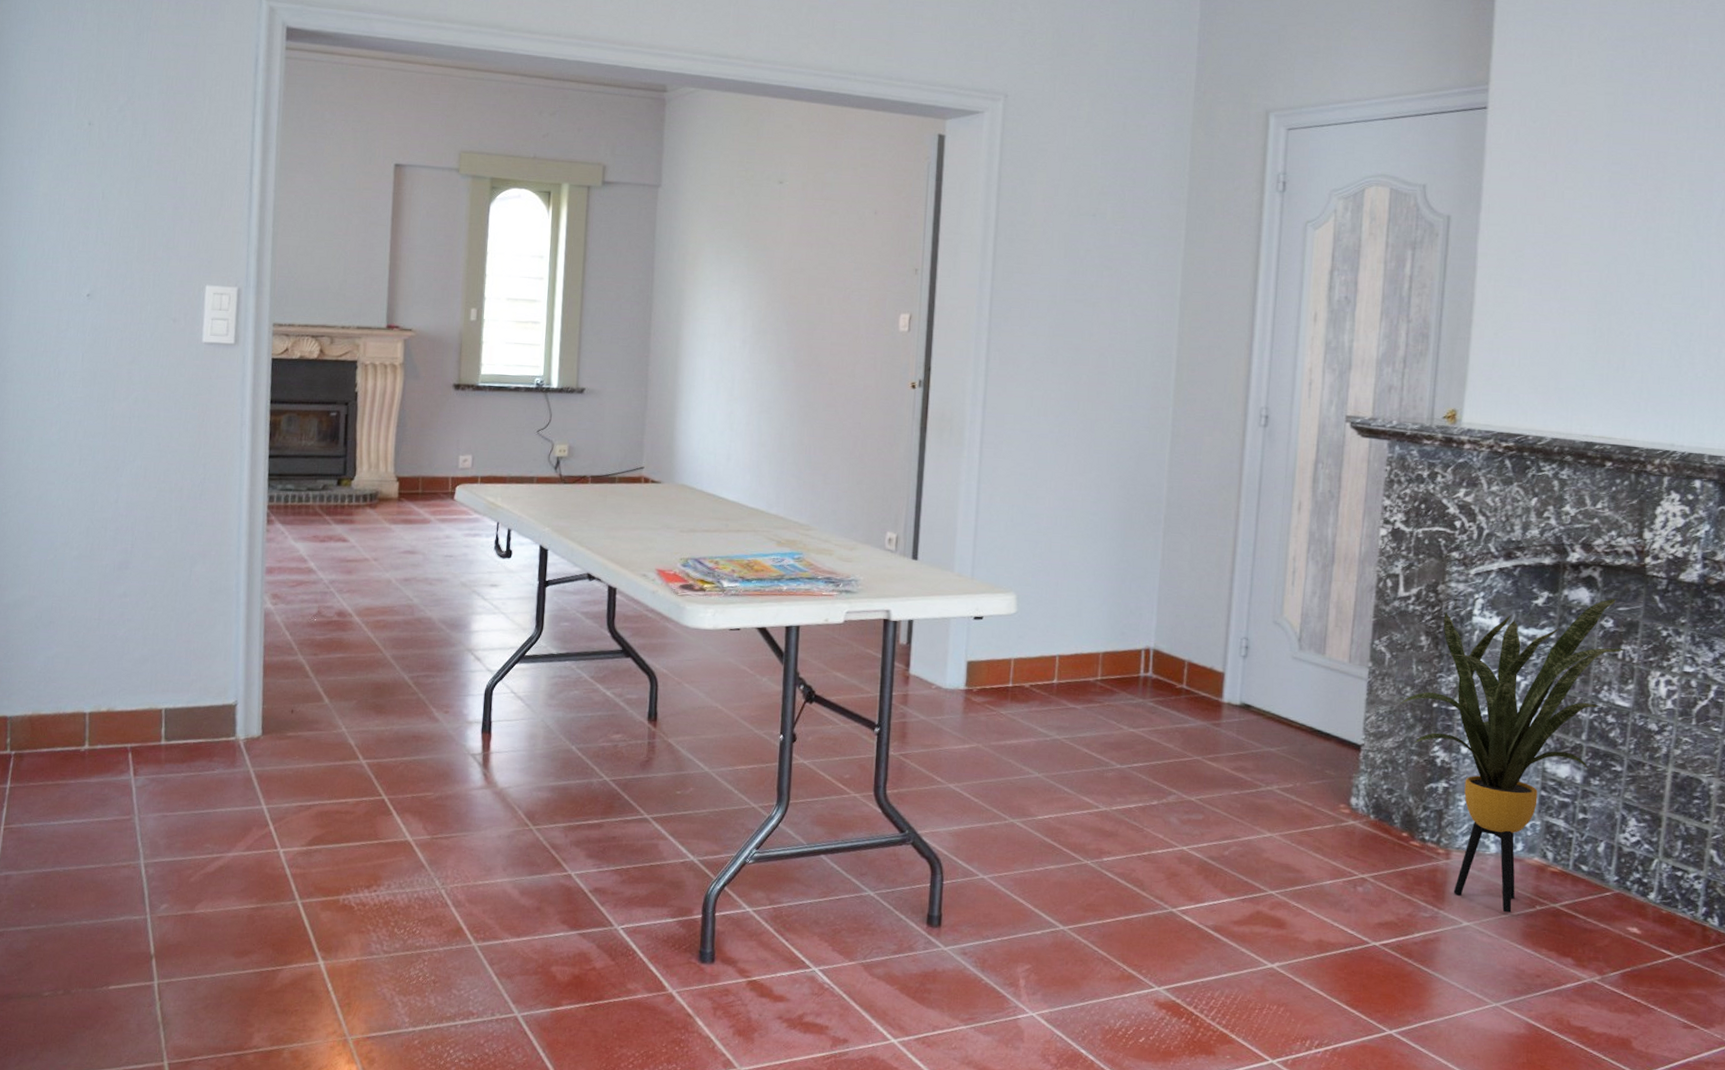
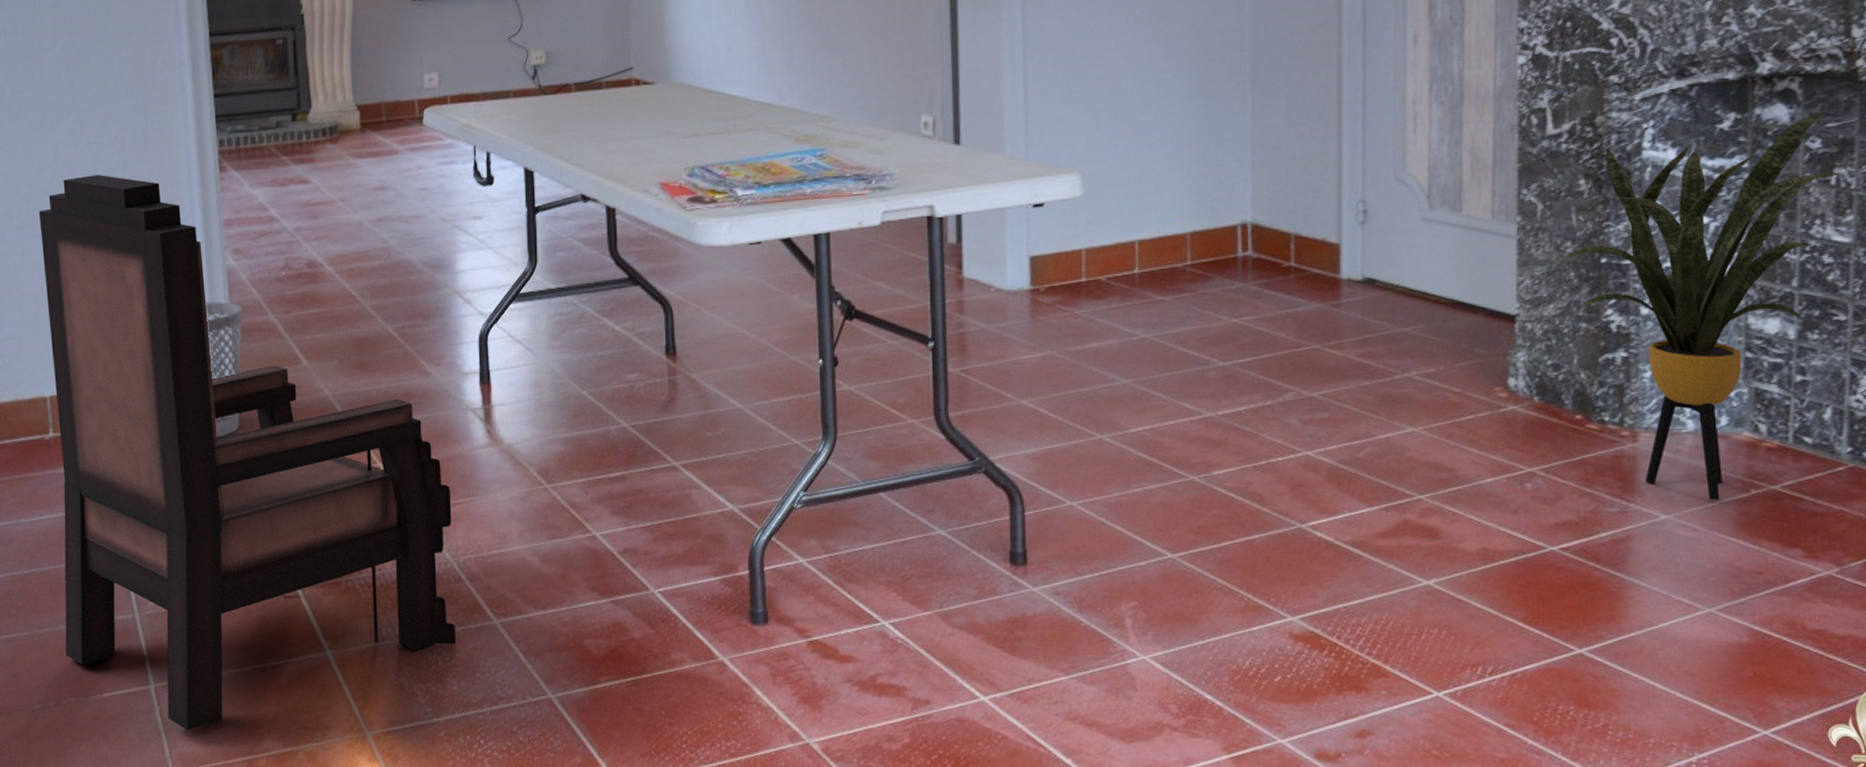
armchair: none [78,516,446,1025] -> present [38,175,457,730]
wastebasket: none [239,639,275,762] -> present [205,302,243,438]

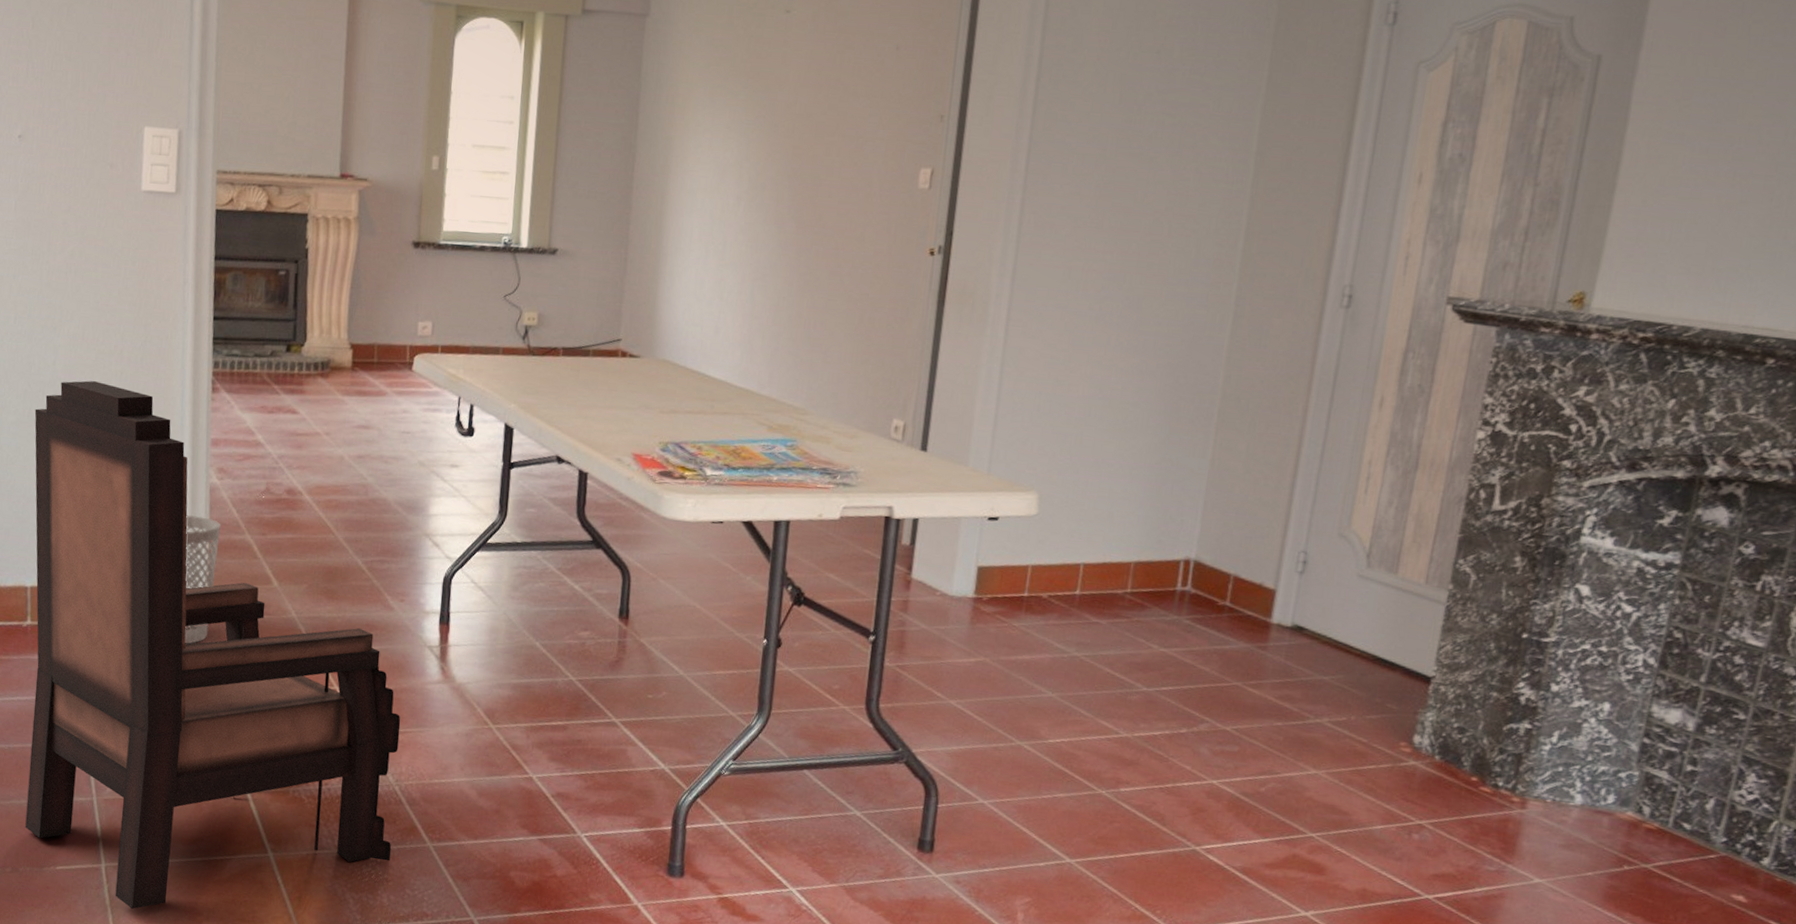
house plant: present [1558,112,1842,500] -> none [1481,520,1768,871]

